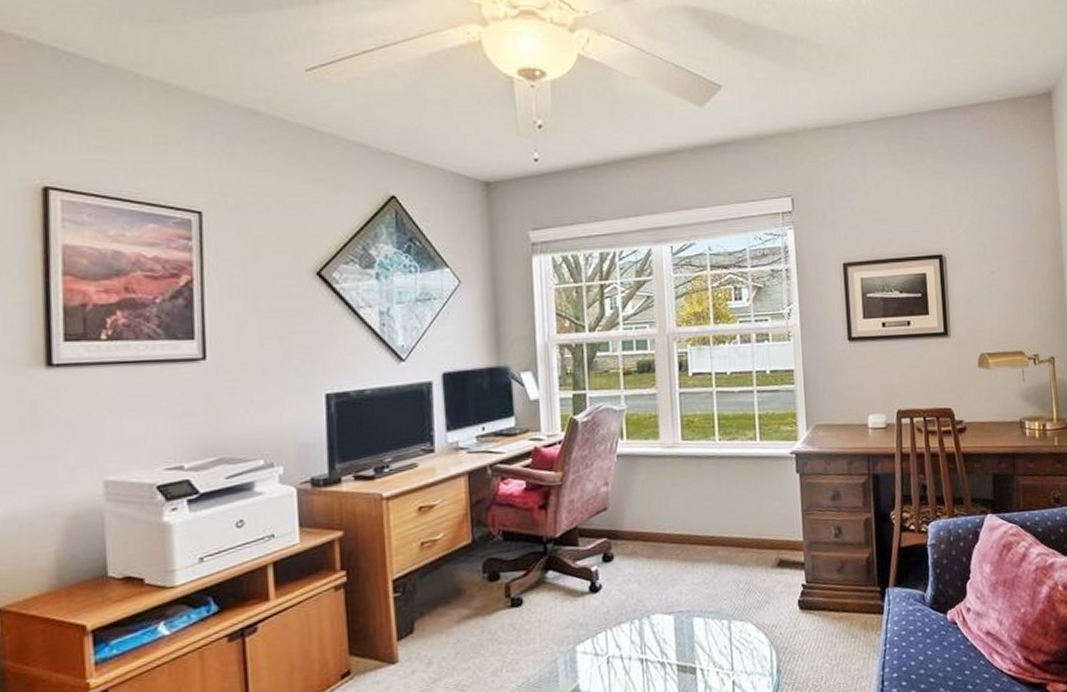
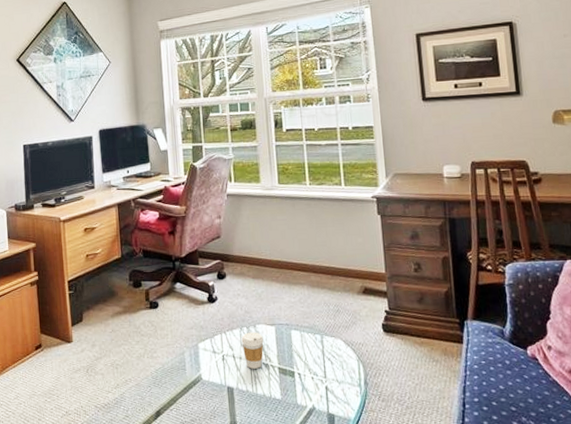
coffee cup: none [631,624,660,671] -> present [241,332,264,369]

